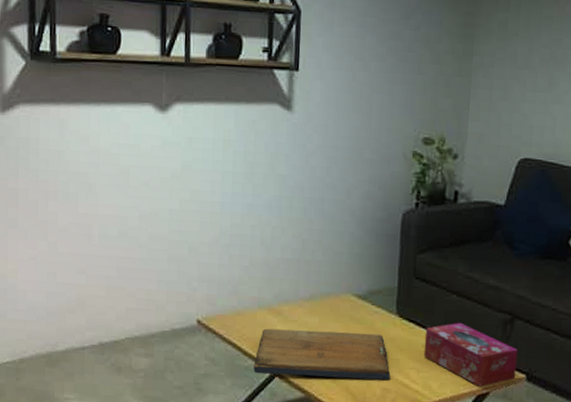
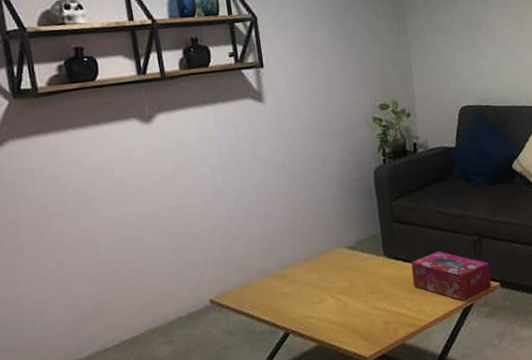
religious icon: present [253,328,391,381] -> none [268,276,389,336]

